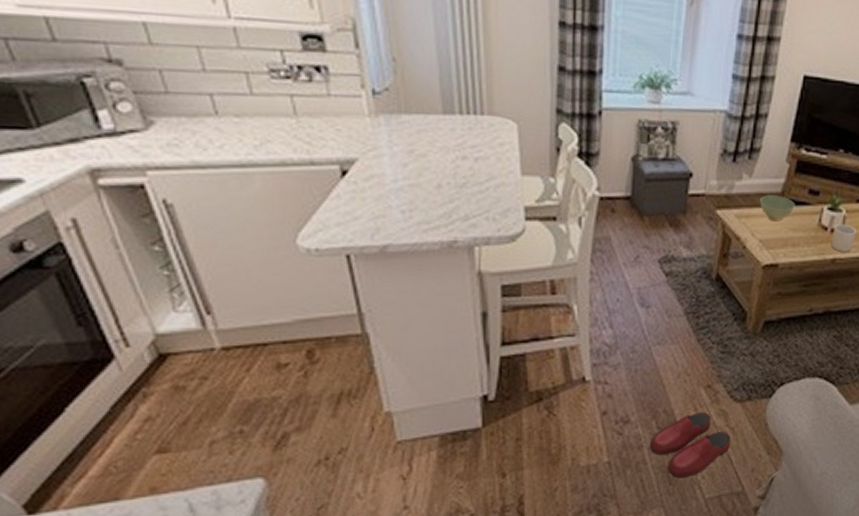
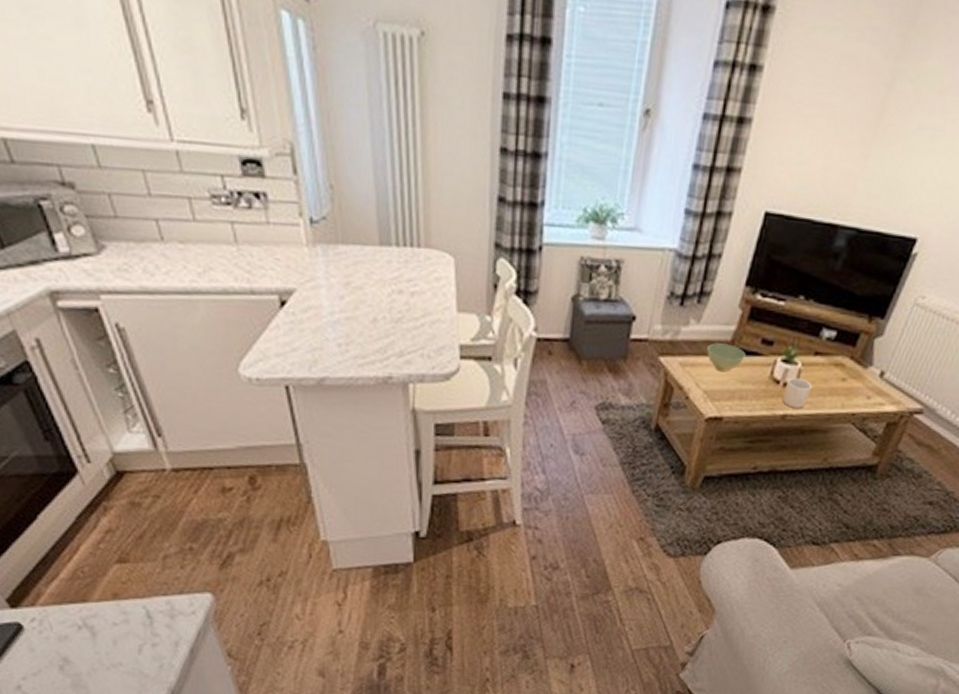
slippers: present [650,412,731,479] -> none [578,564,662,628]

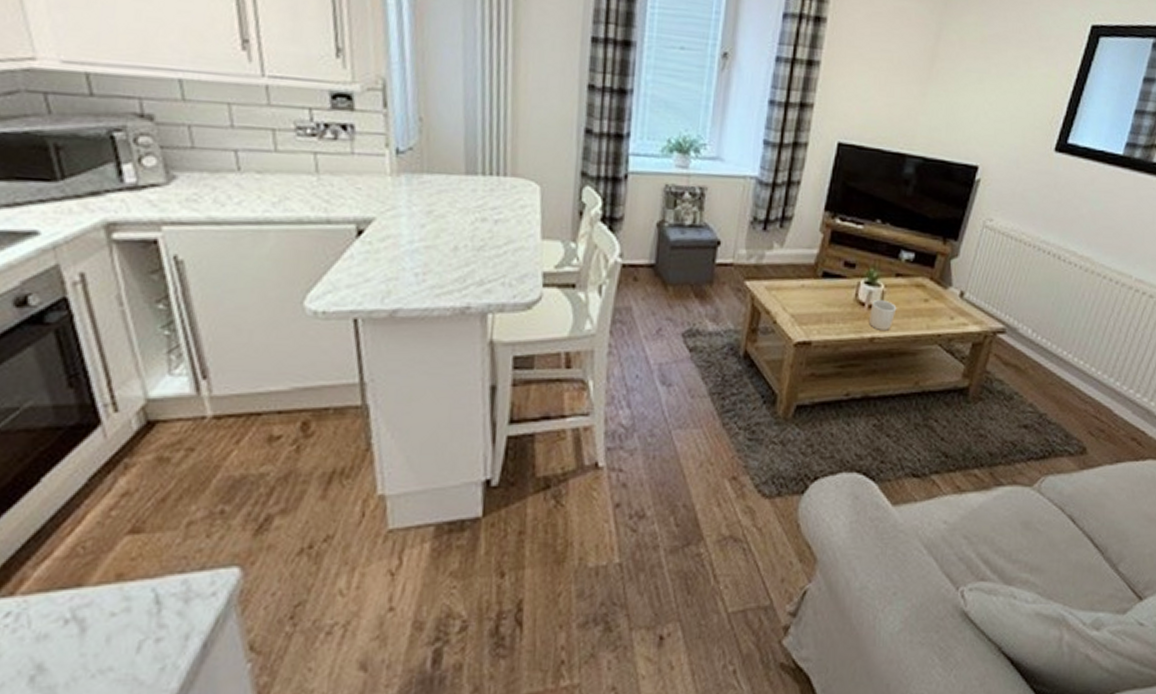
bowl: present [706,343,746,372] -> none [791,266,830,296]

